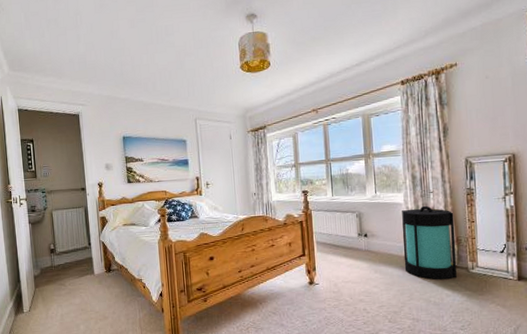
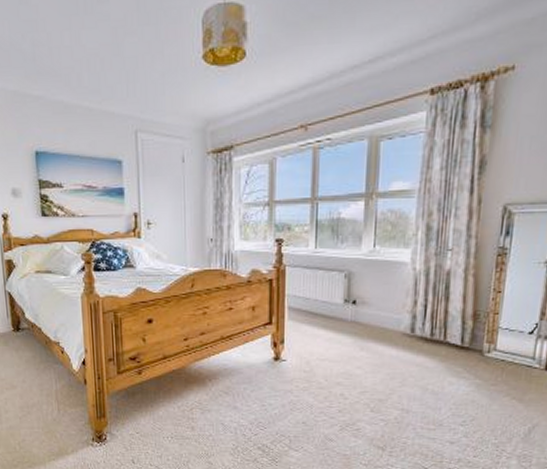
lantern: present [402,205,457,280] -> none [399,267,476,364]

